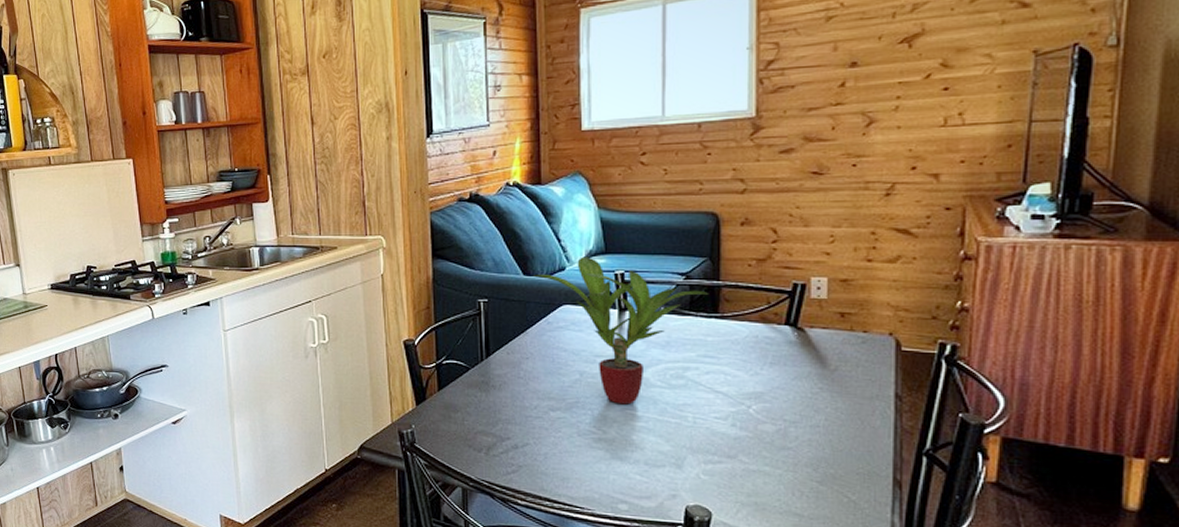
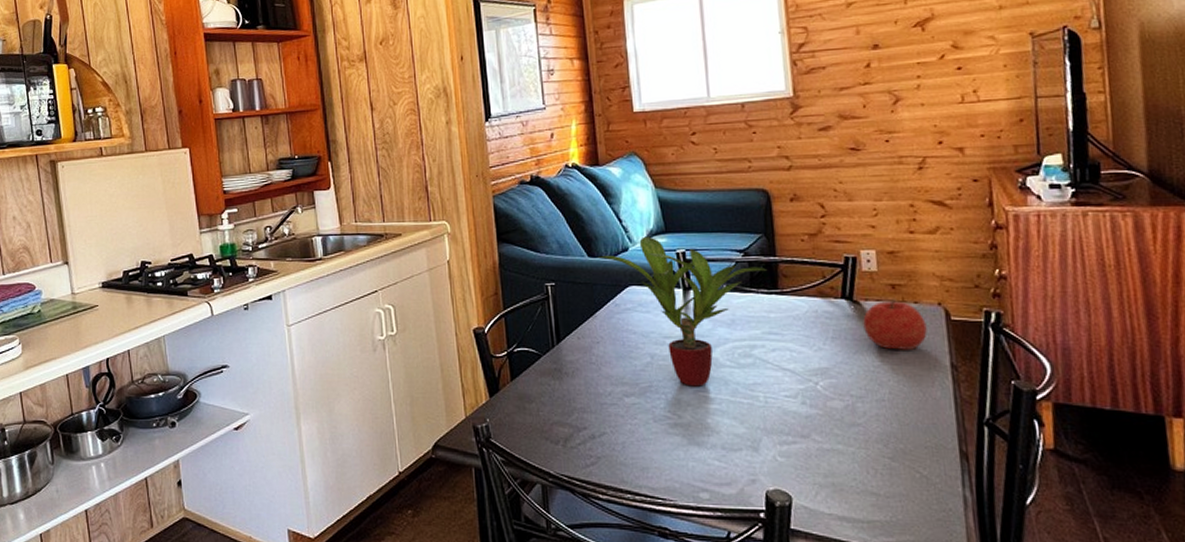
fruit: none [805,326,874,378] -> present [863,298,927,350]

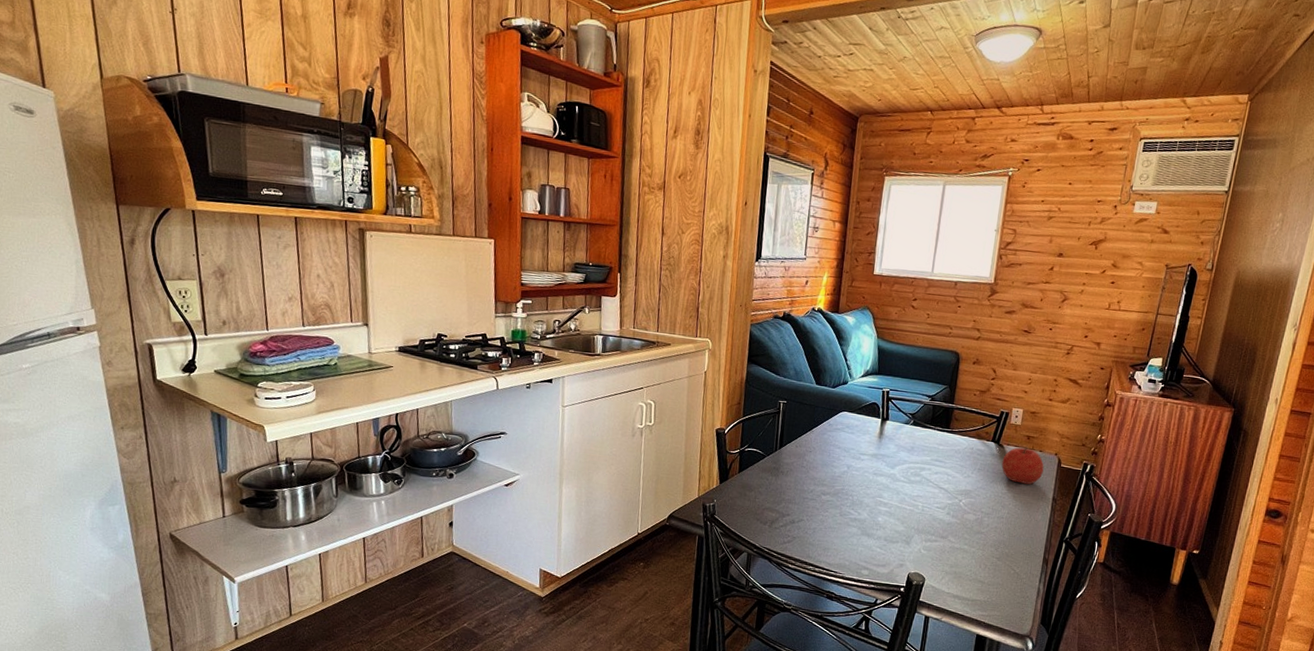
potted plant: present [597,236,768,387] -> none [823,375,946,494]

